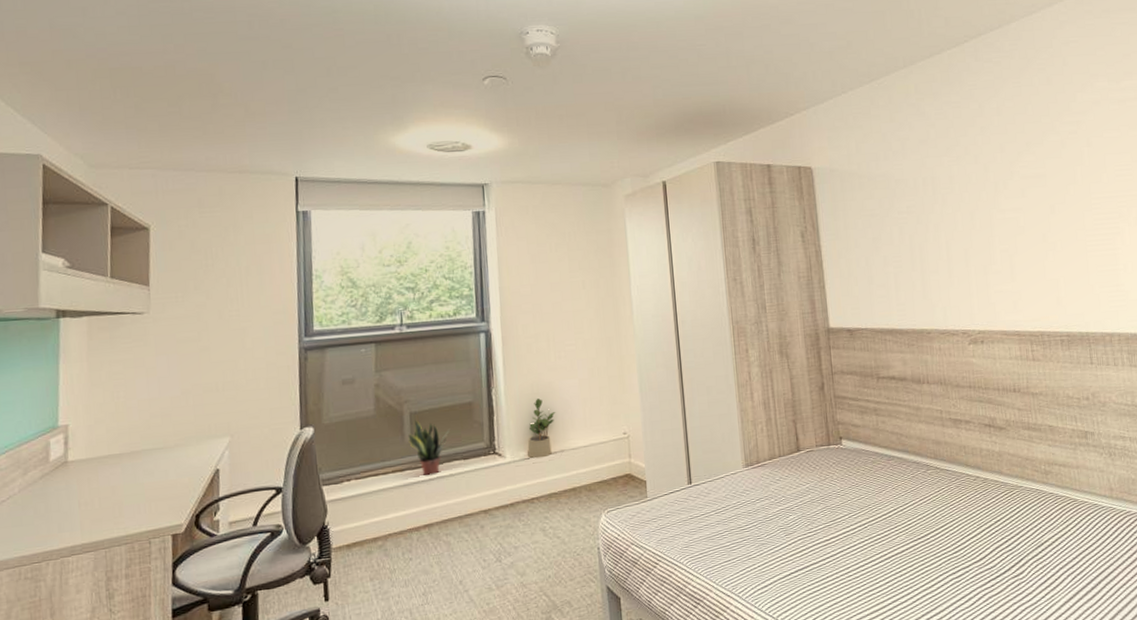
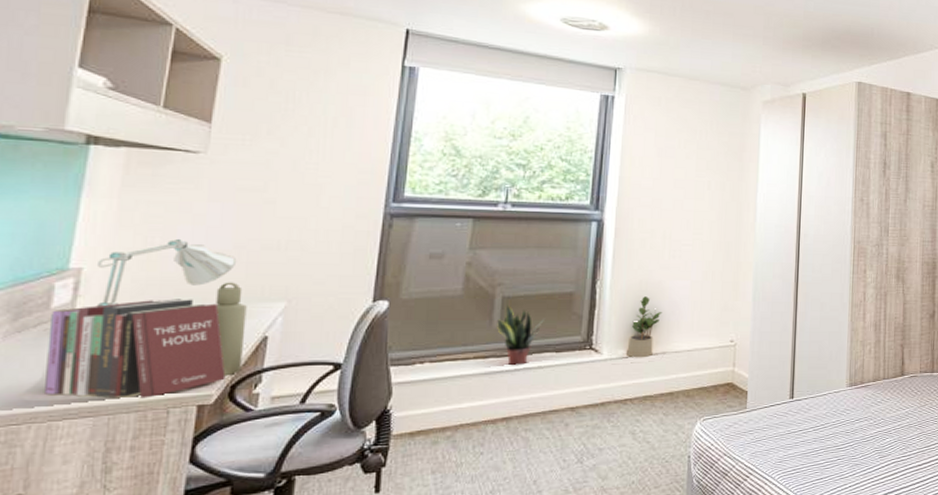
books: none [51,442,191,536] -> present [43,299,226,399]
desk lamp: none [78,390,185,457] -> present [96,238,236,307]
bottle: none [173,424,202,508] -> present [215,282,247,377]

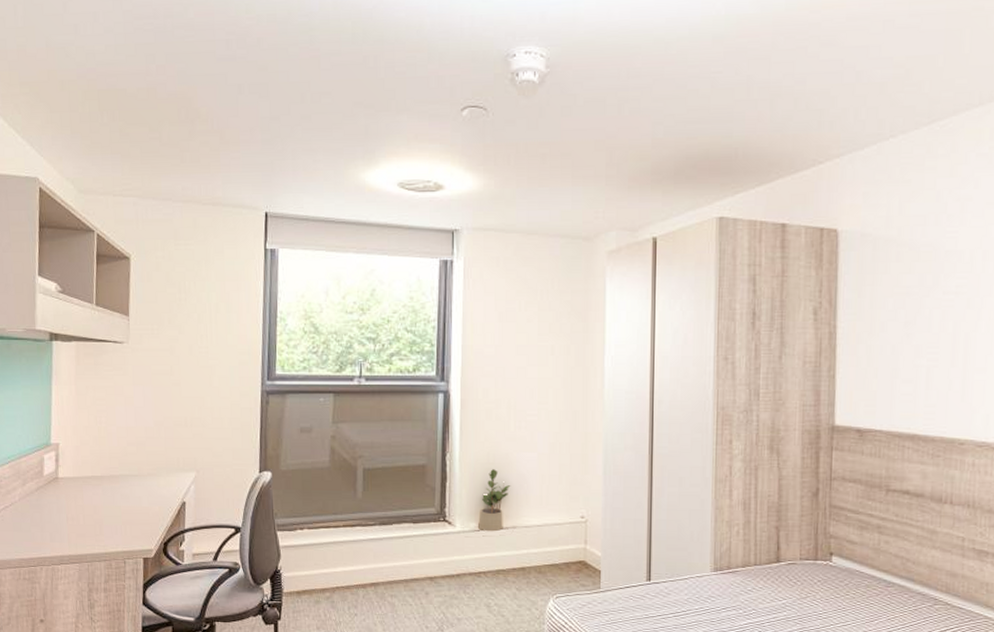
books: present [43,299,226,399] -> none [44,469,160,550]
desk lamp: present [96,238,236,307] -> none [67,417,157,475]
bottle: present [215,282,247,377] -> none [146,454,170,535]
potted plant: present [497,304,544,366] -> none [361,476,401,535]

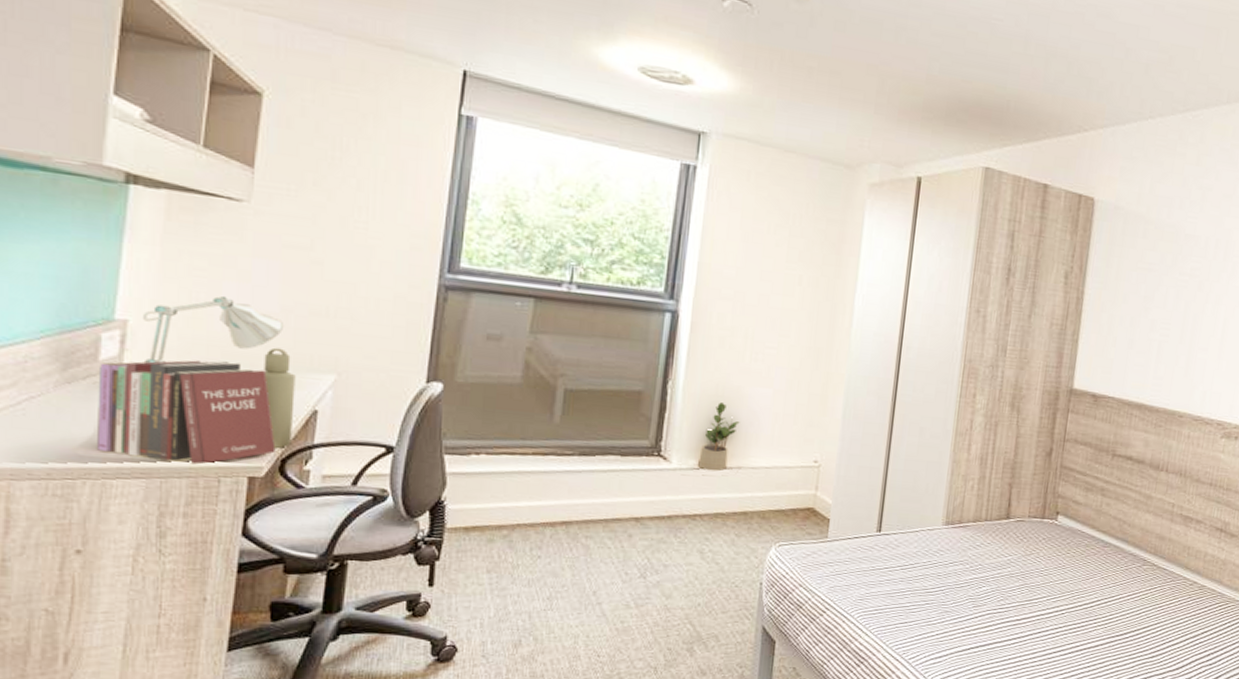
books: none [44,469,160,550] -> present [96,360,276,465]
desk lamp: none [67,417,157,475] -> present [142,295,283,364]
bottle: none [146,454,170,535] -> present [264,347,296,449]

